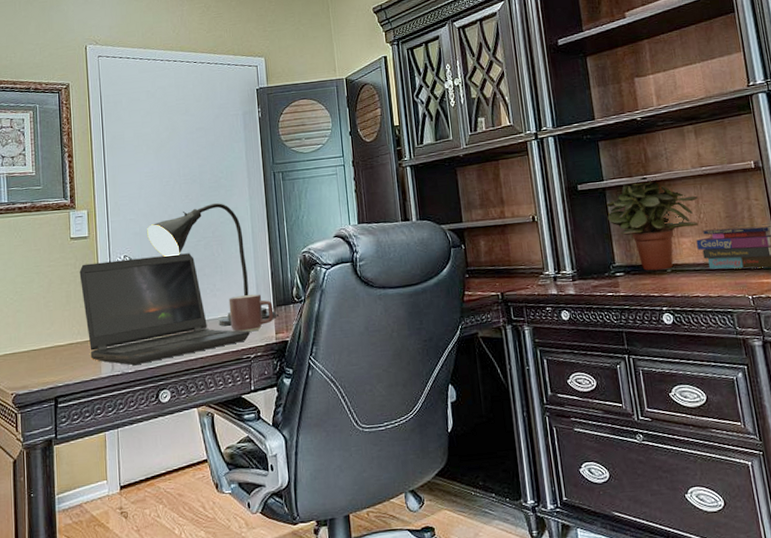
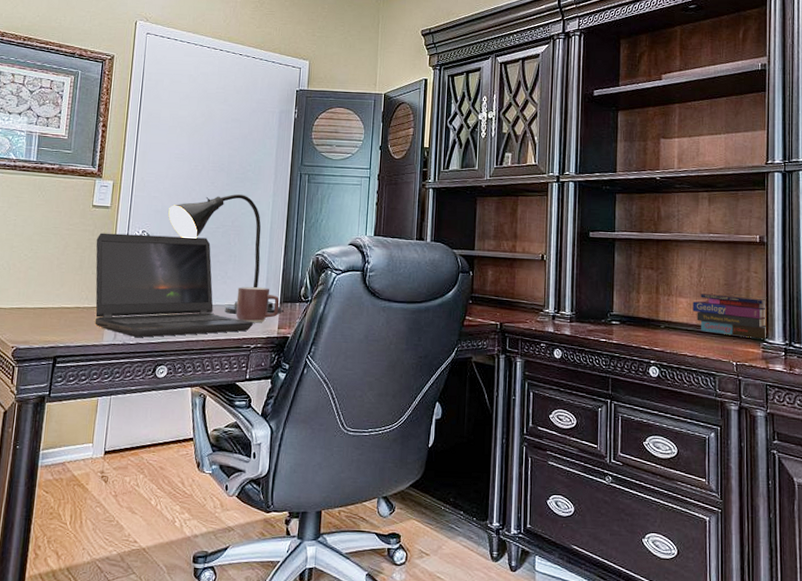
potted plant: present [607,177,698,271] -> none [613,234,701,325]

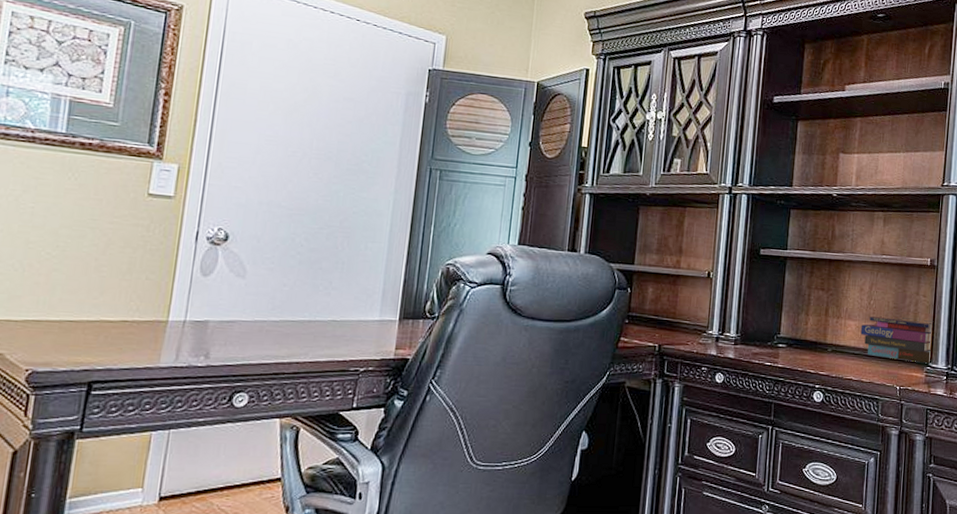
laptop computer: present [94,233,253,338] -> none [148,228,364,359]
desk lamp: present [168,194,284,314] -> none [254,189,403,332]
mug: present [235,286,280,323] -> none [341,299,399,343]

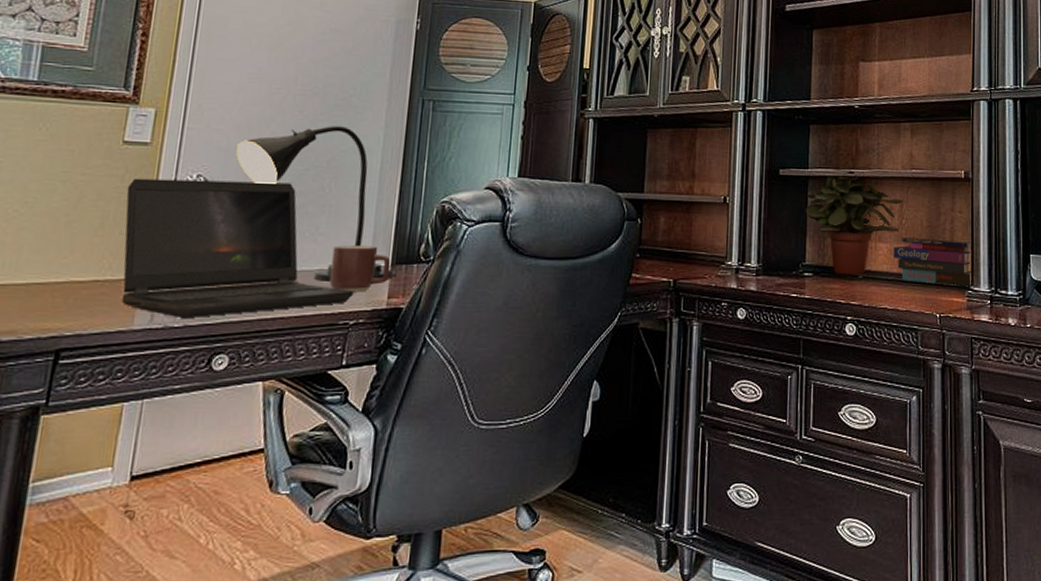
laptop computer: none [148,228,364,359] -> present [121,178,354,319]
desk lamp: none [254,189,403,332] -> present [236,126,396,281]
mug: none [341,299,399,343] -> present [329,245,391,292]
potted plant: none [783,254,872,349] -> present [806,171,903,275]

